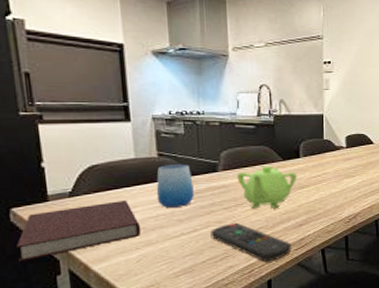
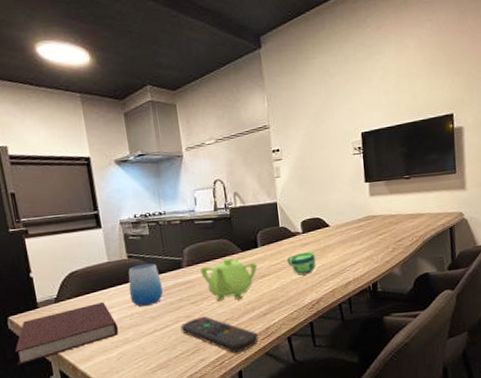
cup: none [327,166,357,189] -> present [286,252,316,275]

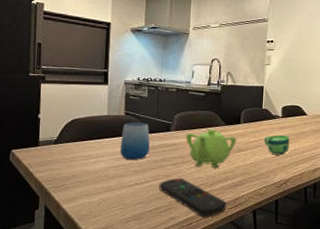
notebook: present [14,301,119,365] -> none [10,149,105,195]

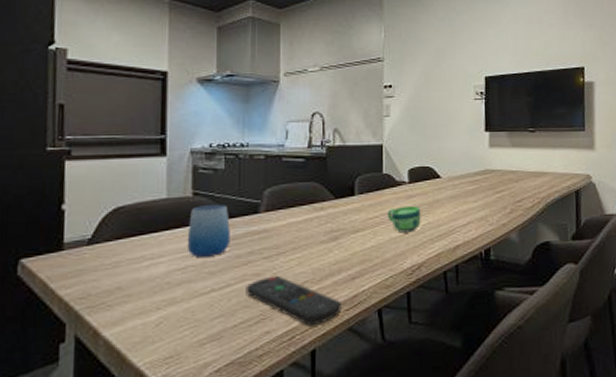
teapot: present [186,129,237,168] -> none [281,205,351,257]

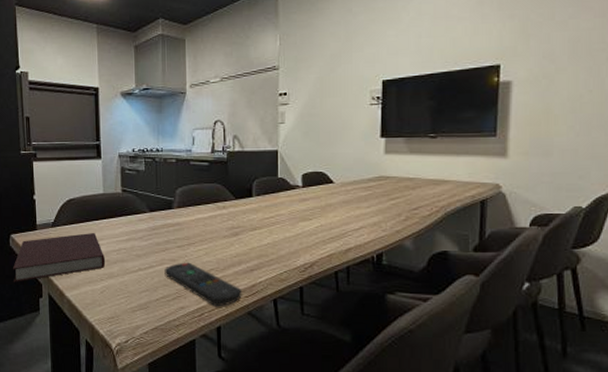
notebook: none [18,247,165,326] -> present [12,232,106,282]
cup: present [187,203,230,257] -> none [119,199,151,242]
cup: present [387,205,421,233] -> none [281,208,314,233]

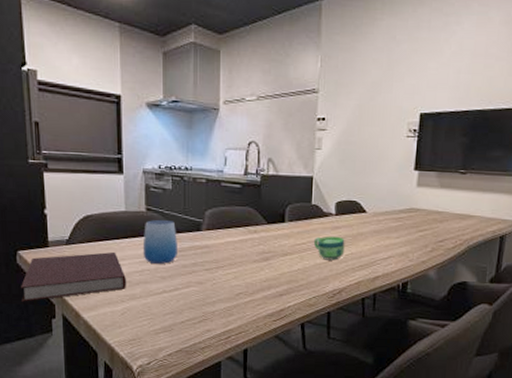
cup: none [119,199,151,242] -> present [142,219,177,264]
remote control: present [164,262,242,307] -> none [191,285,270,330]
cup: none [281,208,314,233] -> present [313,236,345,261]

